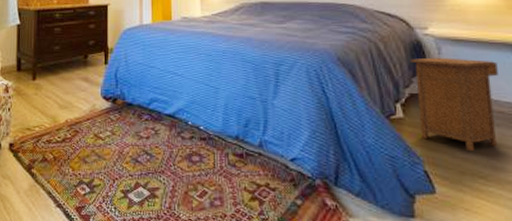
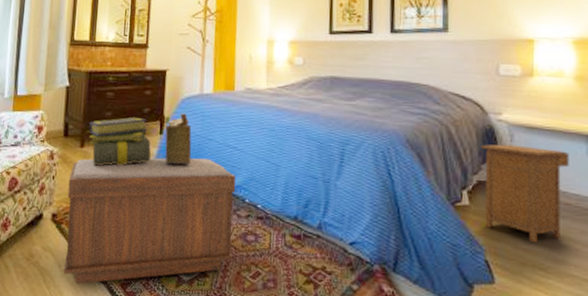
bench: none [22,84,181,210] -> present [63,157,236,284]
stack of books: none [40,50,97,97] -> present [89,117,151,166]
decorative box: none [110,44,135,92] -> present [165,113,192,165]

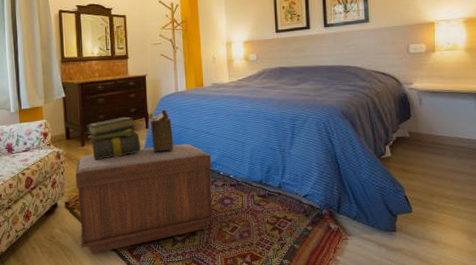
nightstand: present [480,144,569,243] -> none [398,106,463,179]

